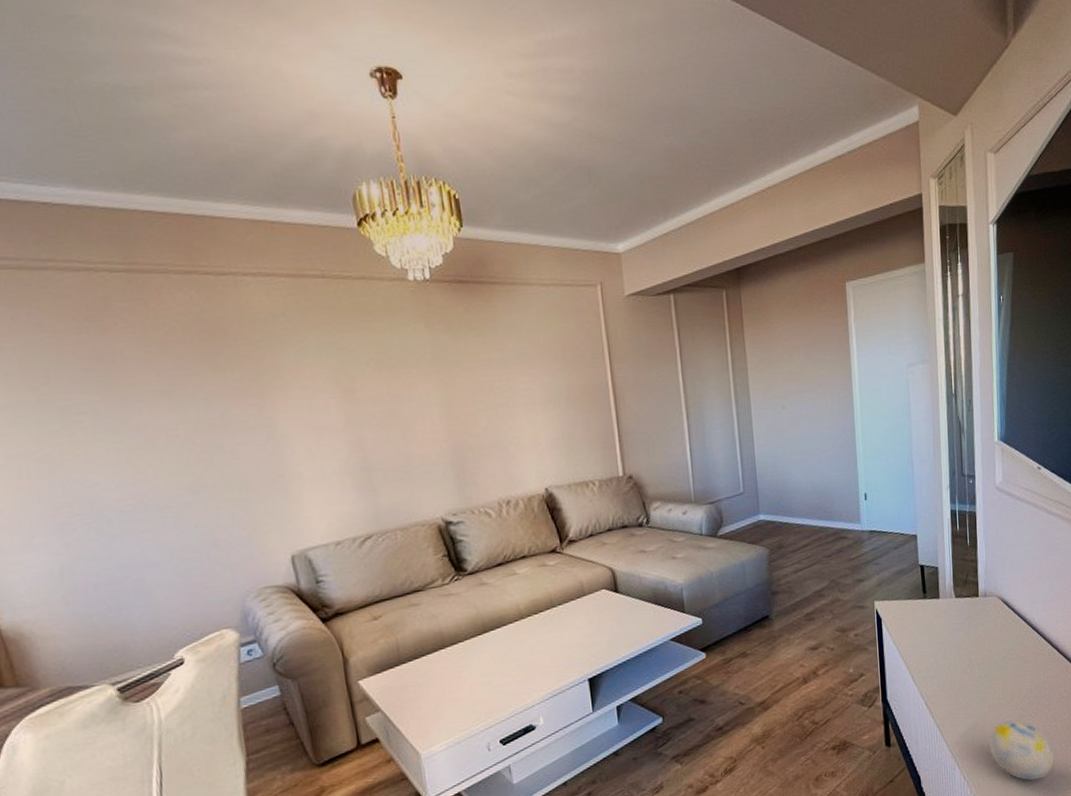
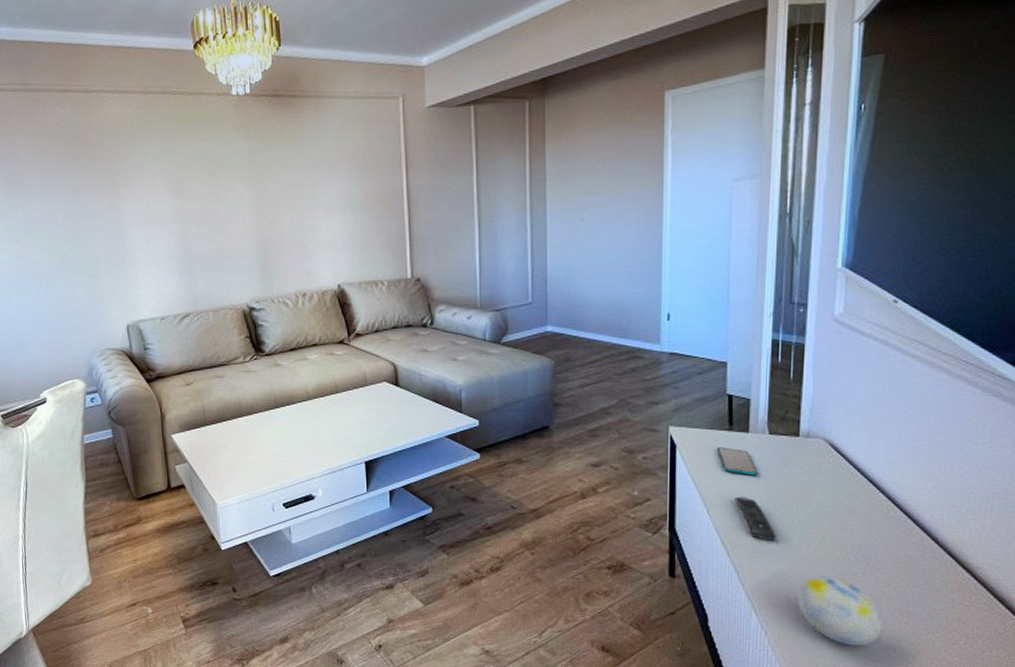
smartphone: none [915,615,950,639] -> present [716,447,758,476]
remote control: none [933,658,970,697] -> present [735,496,777,540]

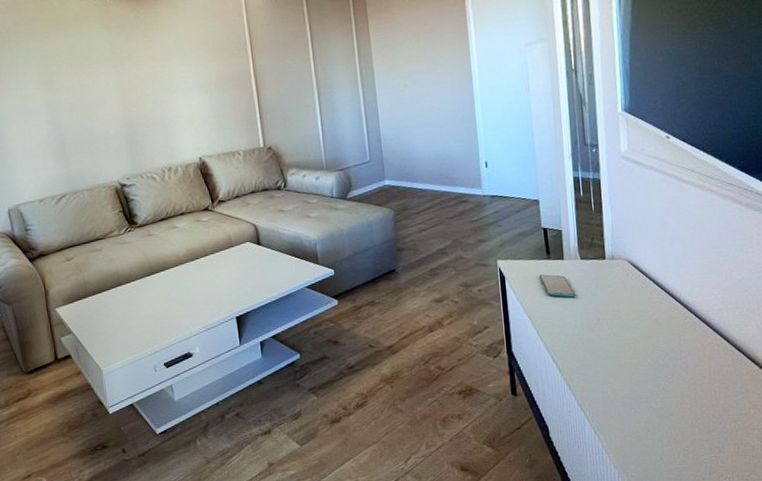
remote control: present [735,496,777,540] -> none [559,316,598,354]
decorative ball: present [796,575,883,646] -> none [620,380,694,441]

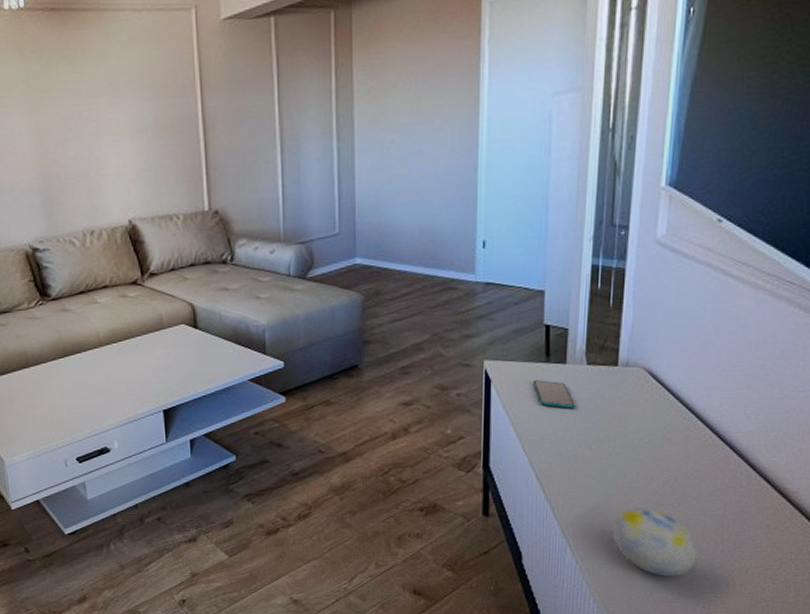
decorative ball: none [620,380,694,441] -> present [611,507,698,577]

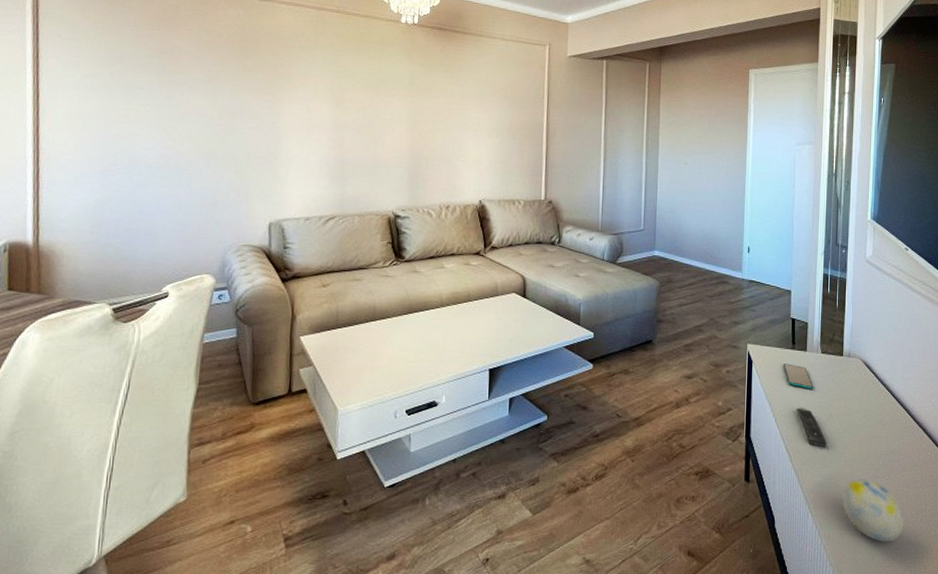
remote control: none [551,430,594,474] -> present [796,407,828,447]

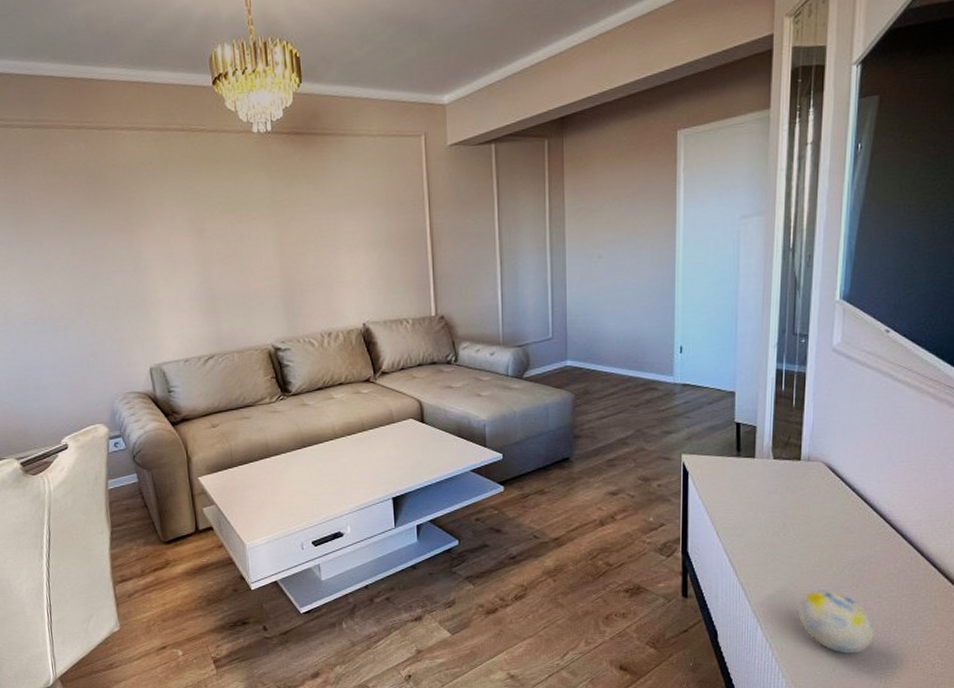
smartphone: present [783,363,813,389] -> none [725,473,763,499]
remote control: present [796,407,828,447] -> none [742,518,781,559]

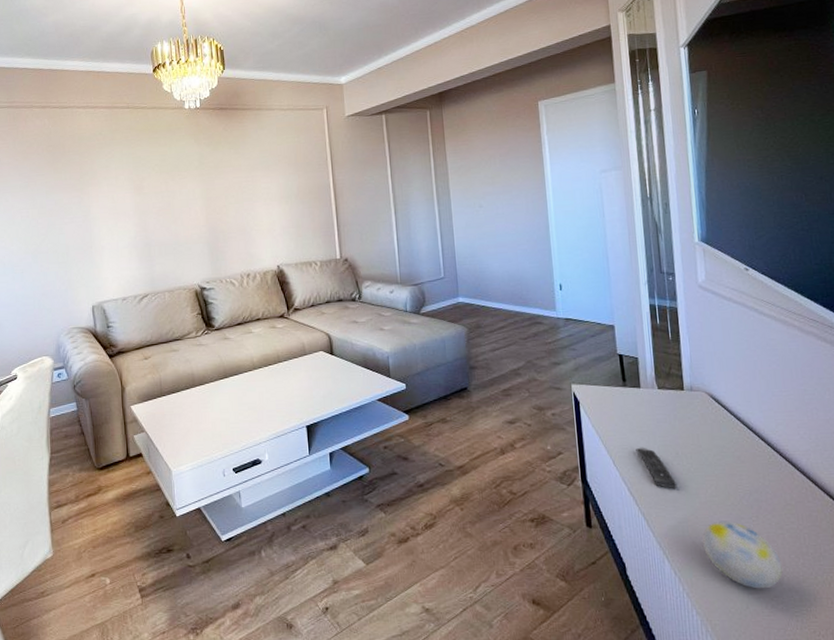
remote control: none [742,518,781,559] -> present [636,447,678,488]

